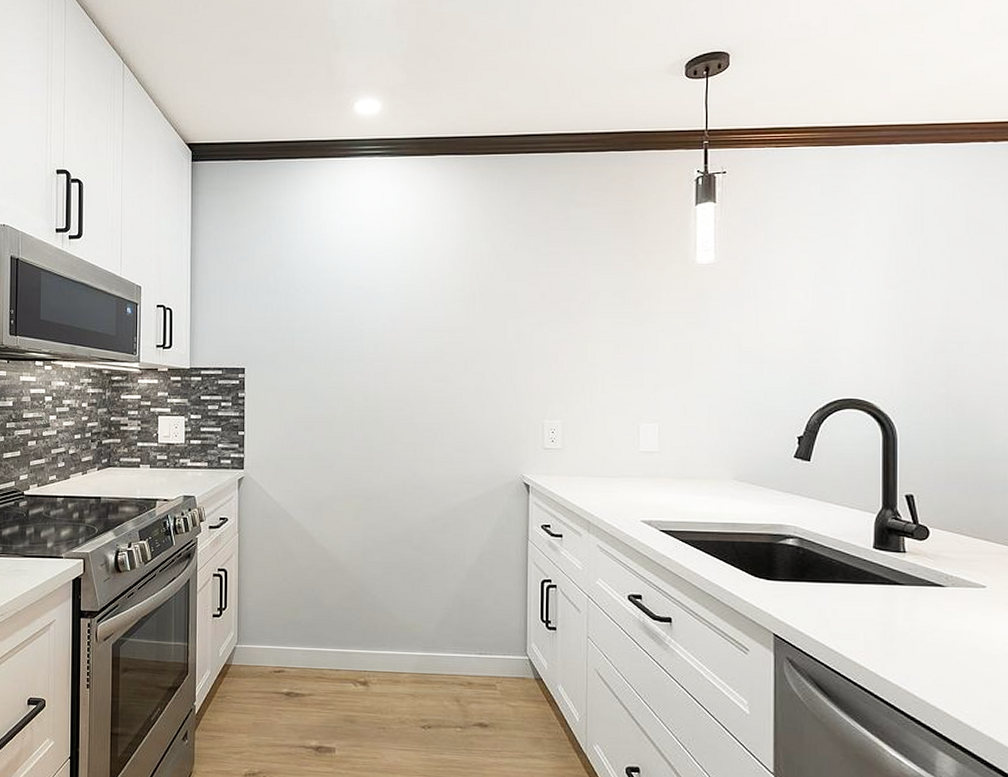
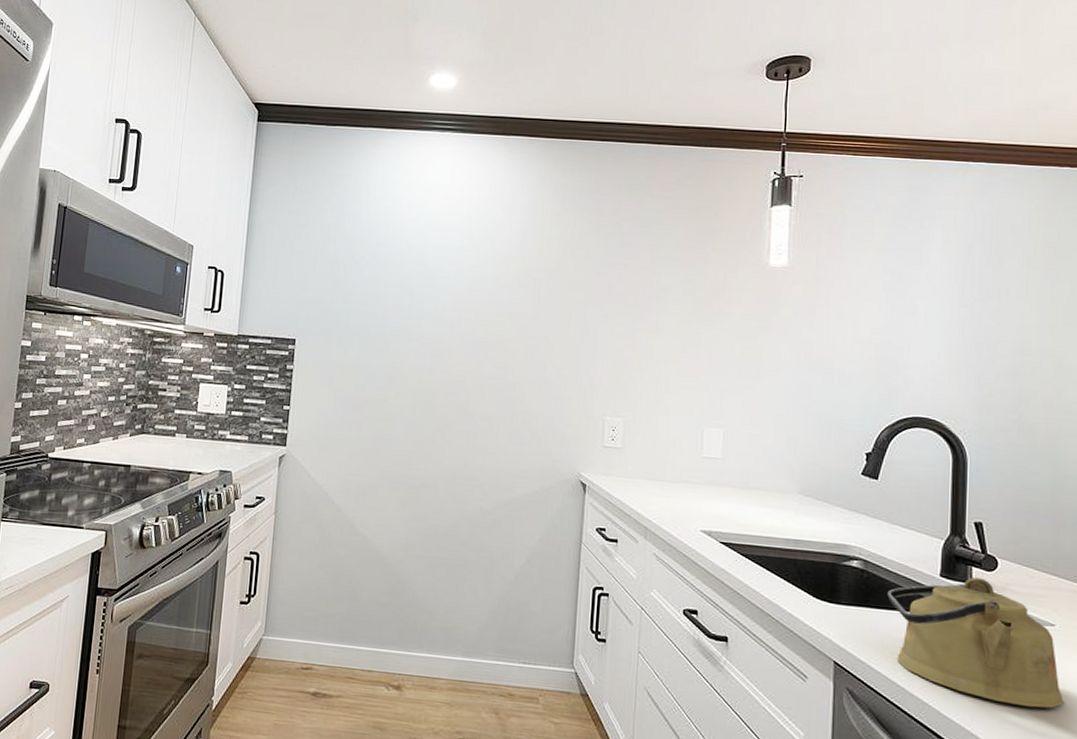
kettle: none [823,547,997,665] -> present [887,577,1065,709]

